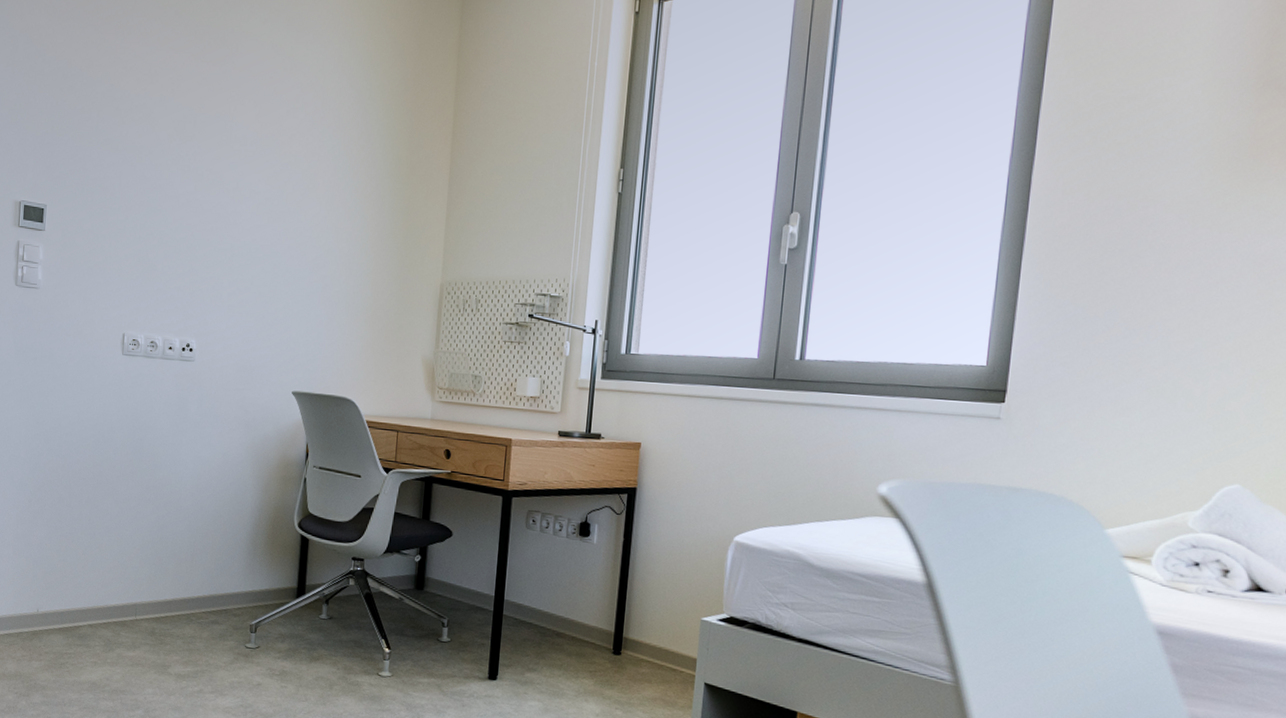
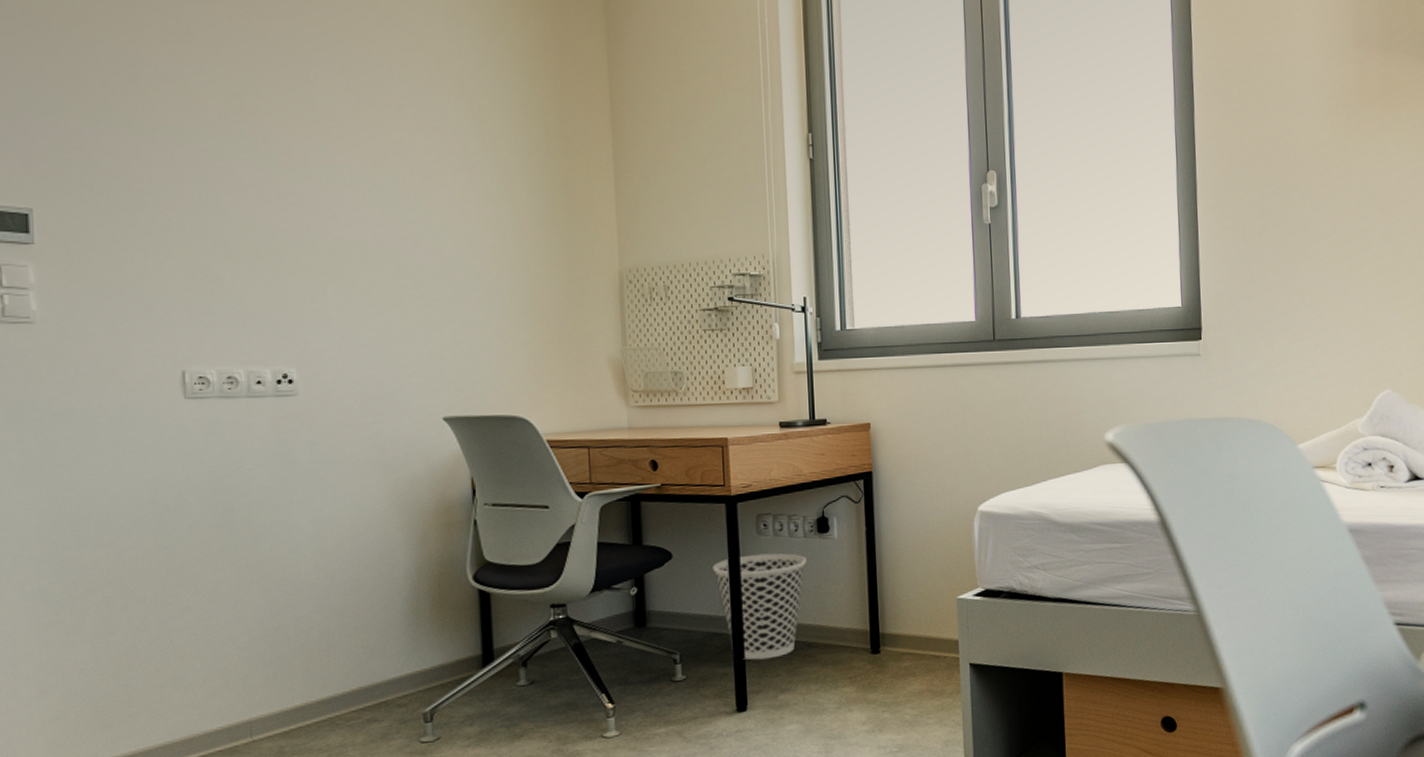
wastebasket: none [484,544,566,640] -> present [713,553,806,660]

